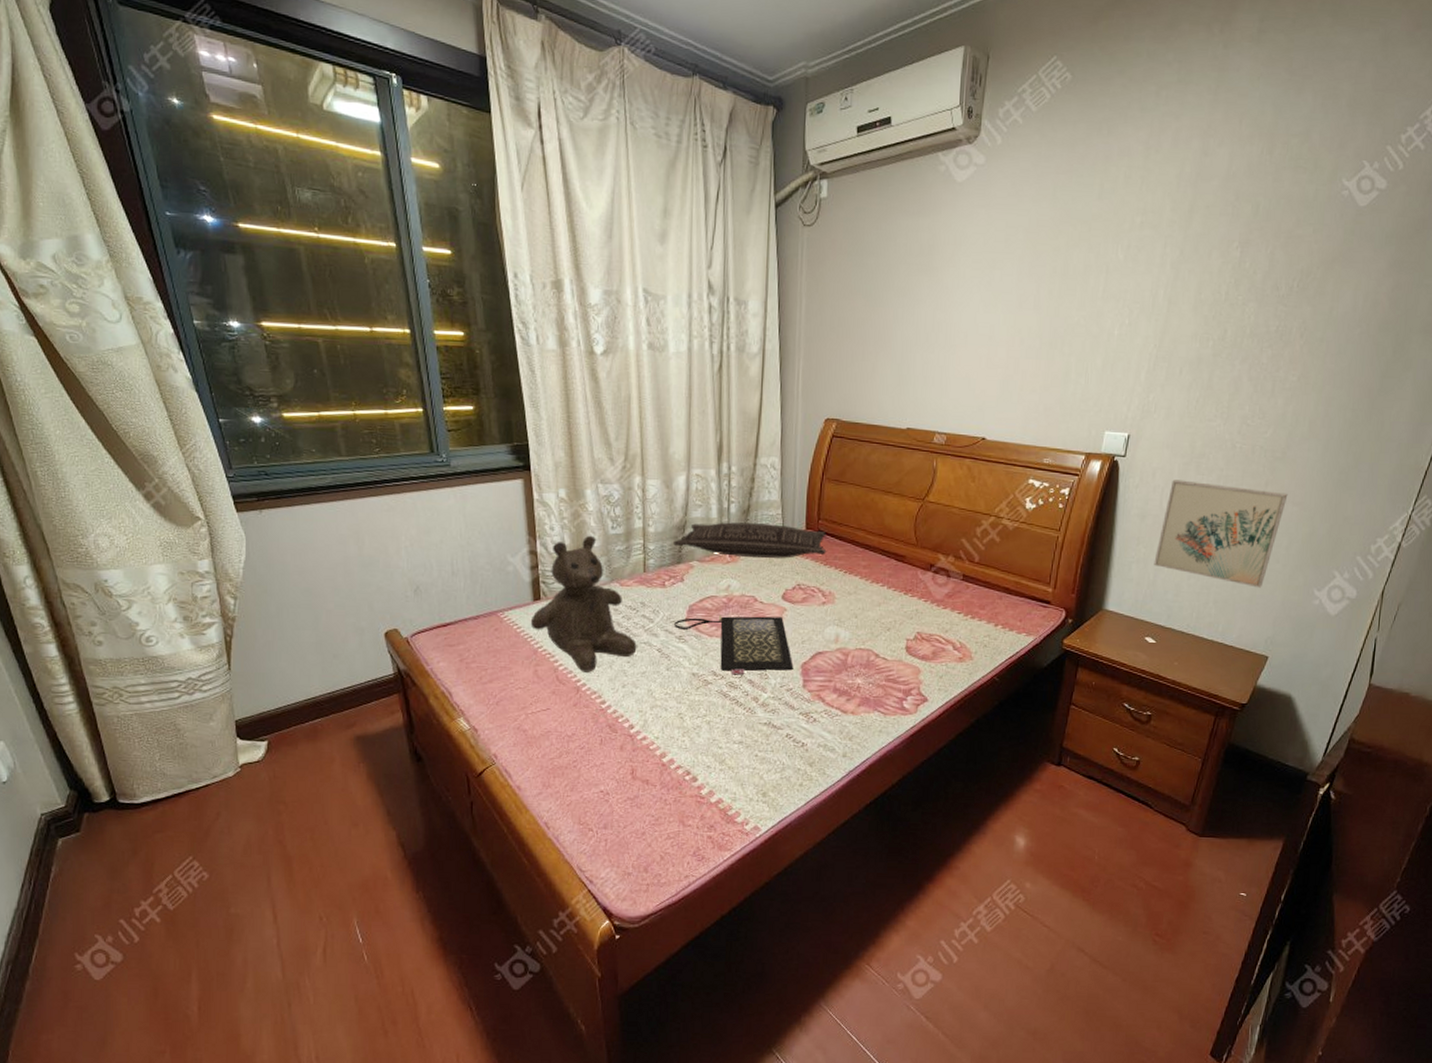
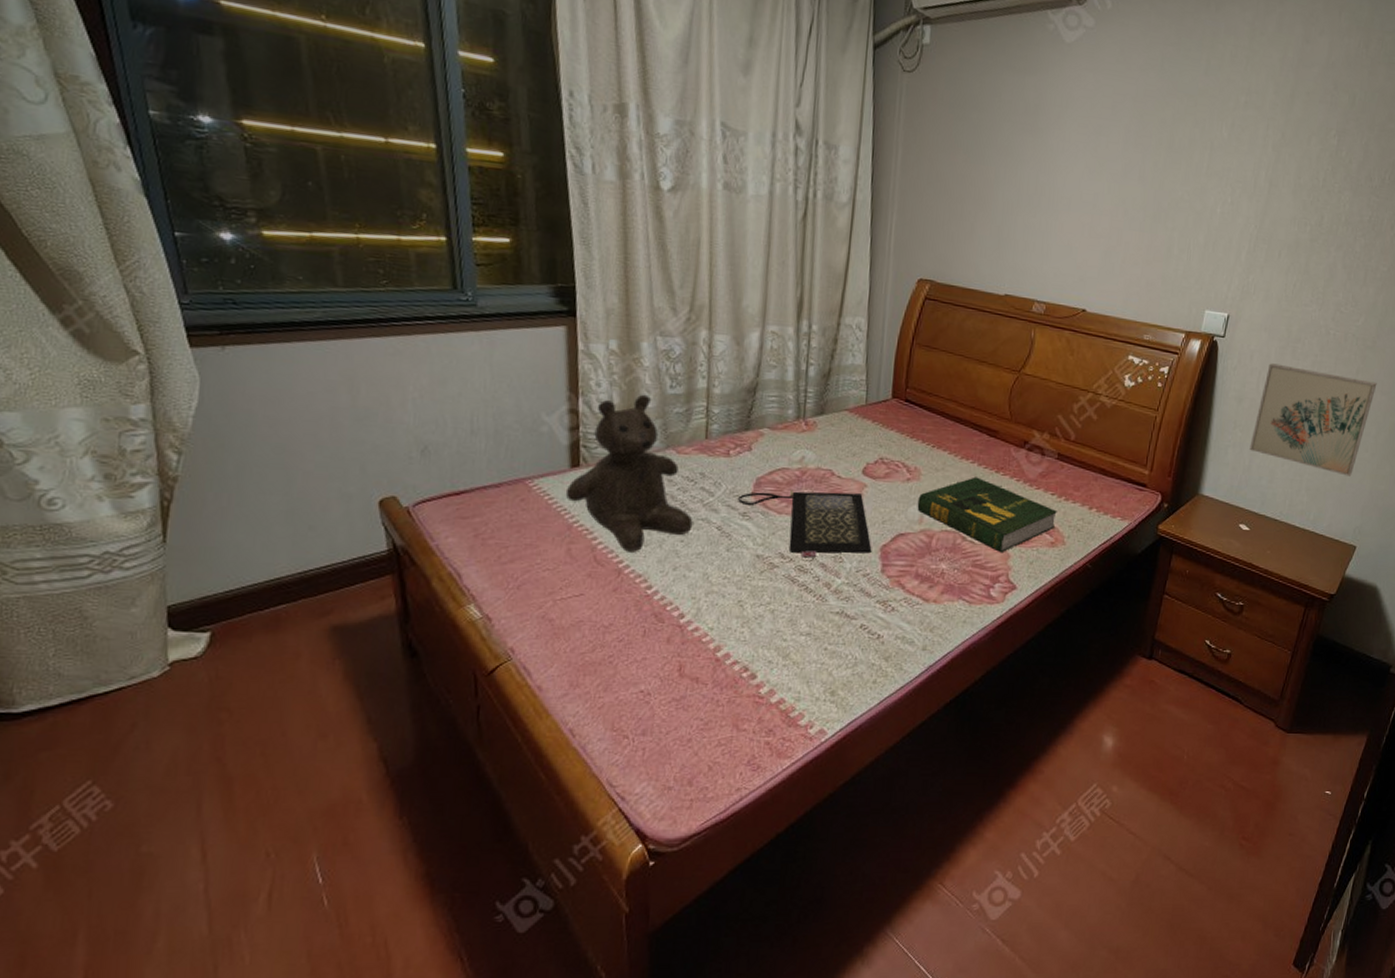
pillow: present [673,522,827,558] -> none [741,386,914,429]
book: none [833,599,964,667] -> present [917,476,1057,552]

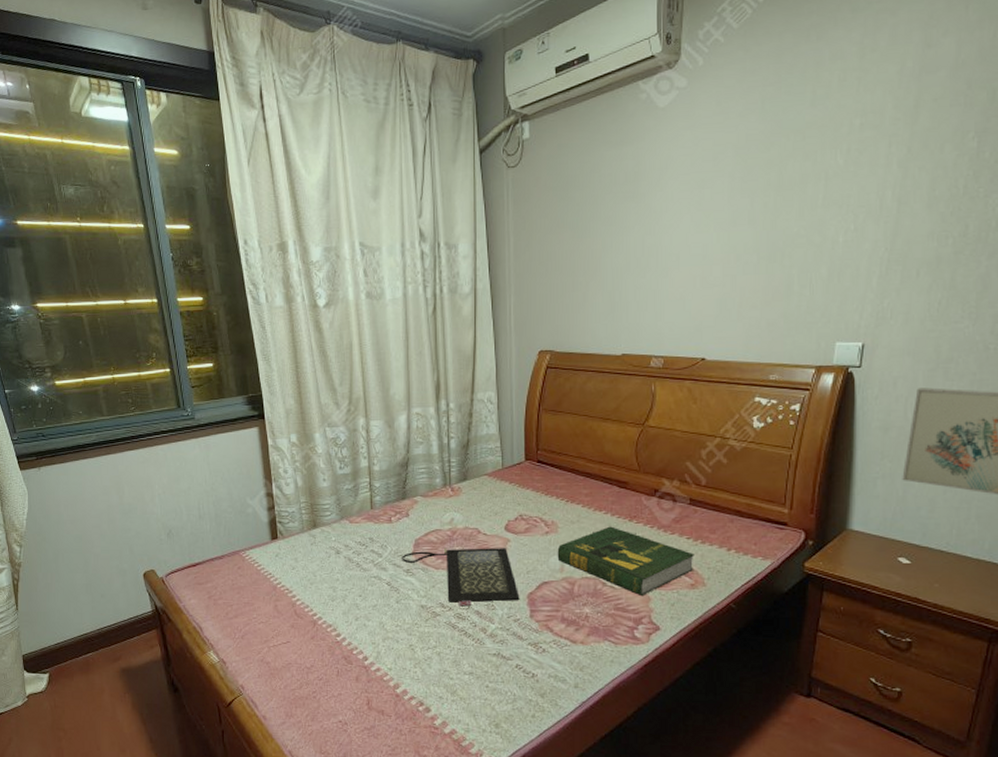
teddy bear: present [565,394,693,552] -> none [269,476,368,607]

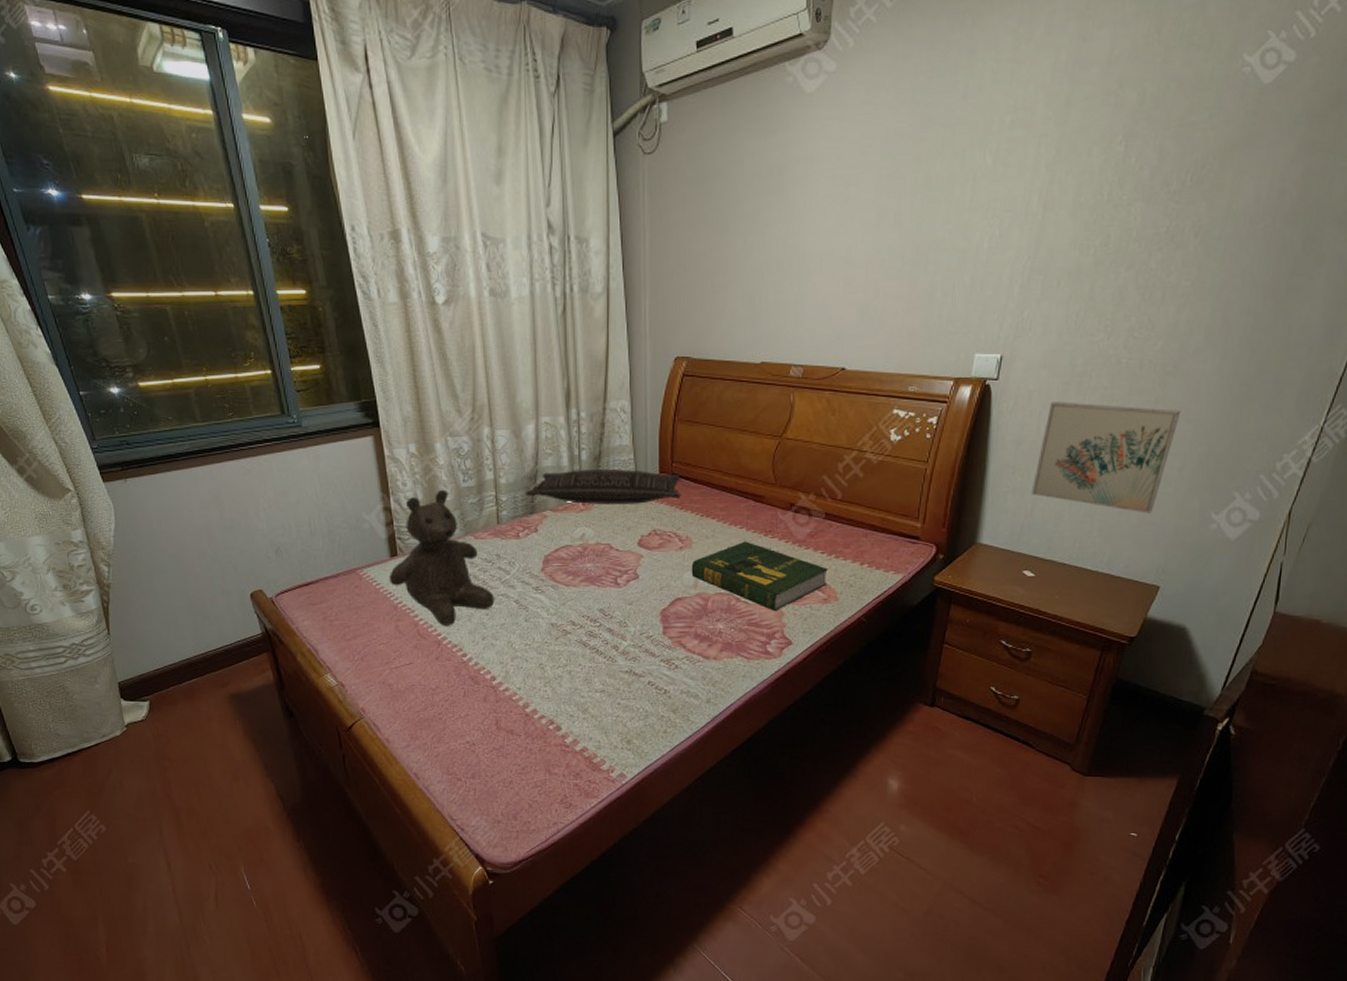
teddy bear: none [269,476,368,607] -> present [389,489,495,626]
pillow: none [397,457,547,490] -> present [525,469,682,504]
clutch bag: present [402,547,520,606] -> none [531,564,653,623]

